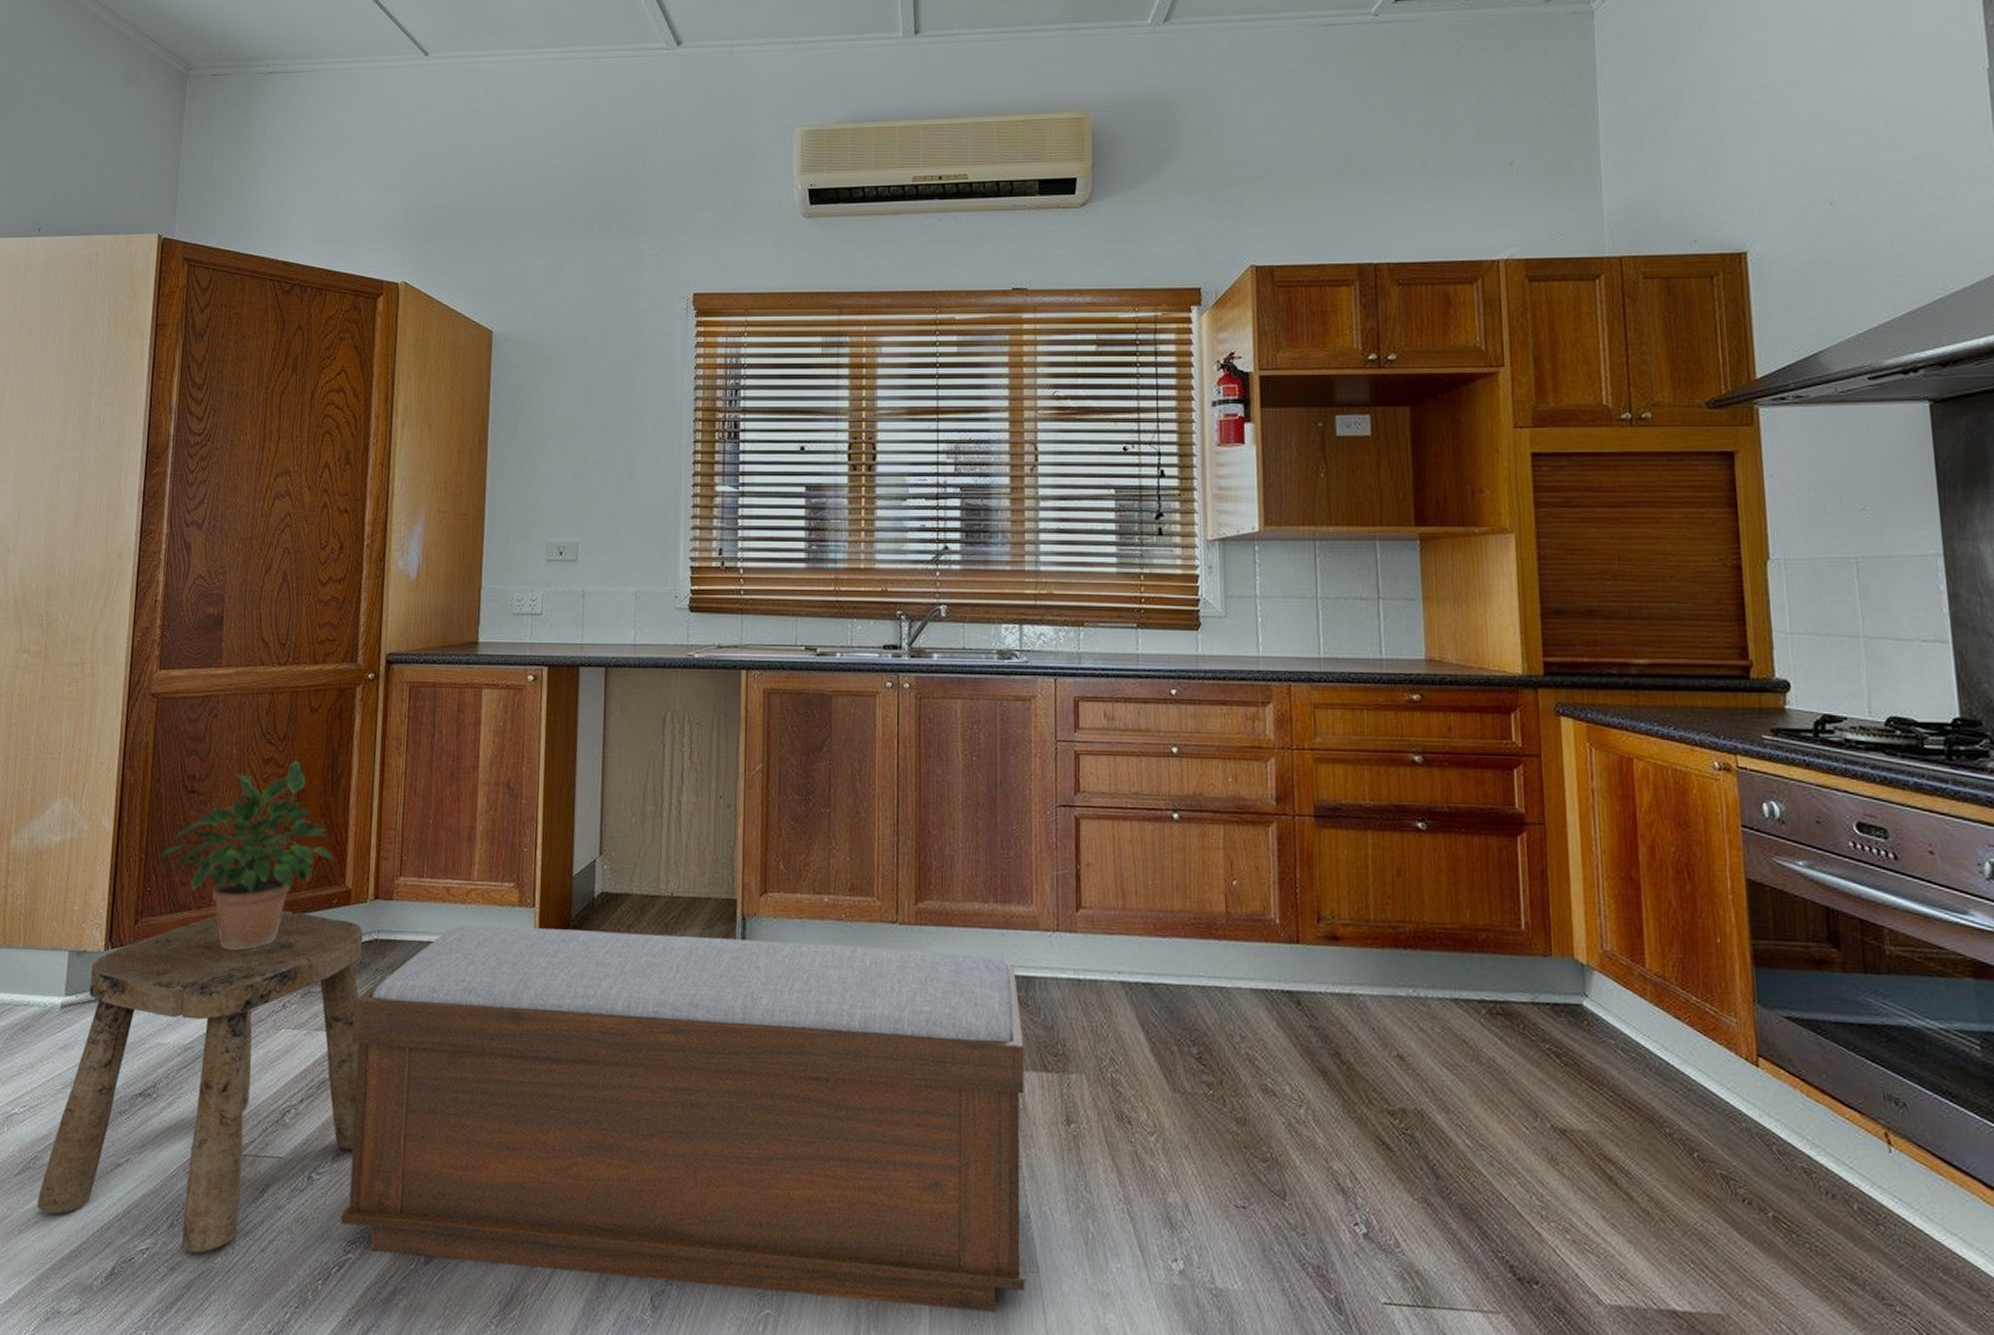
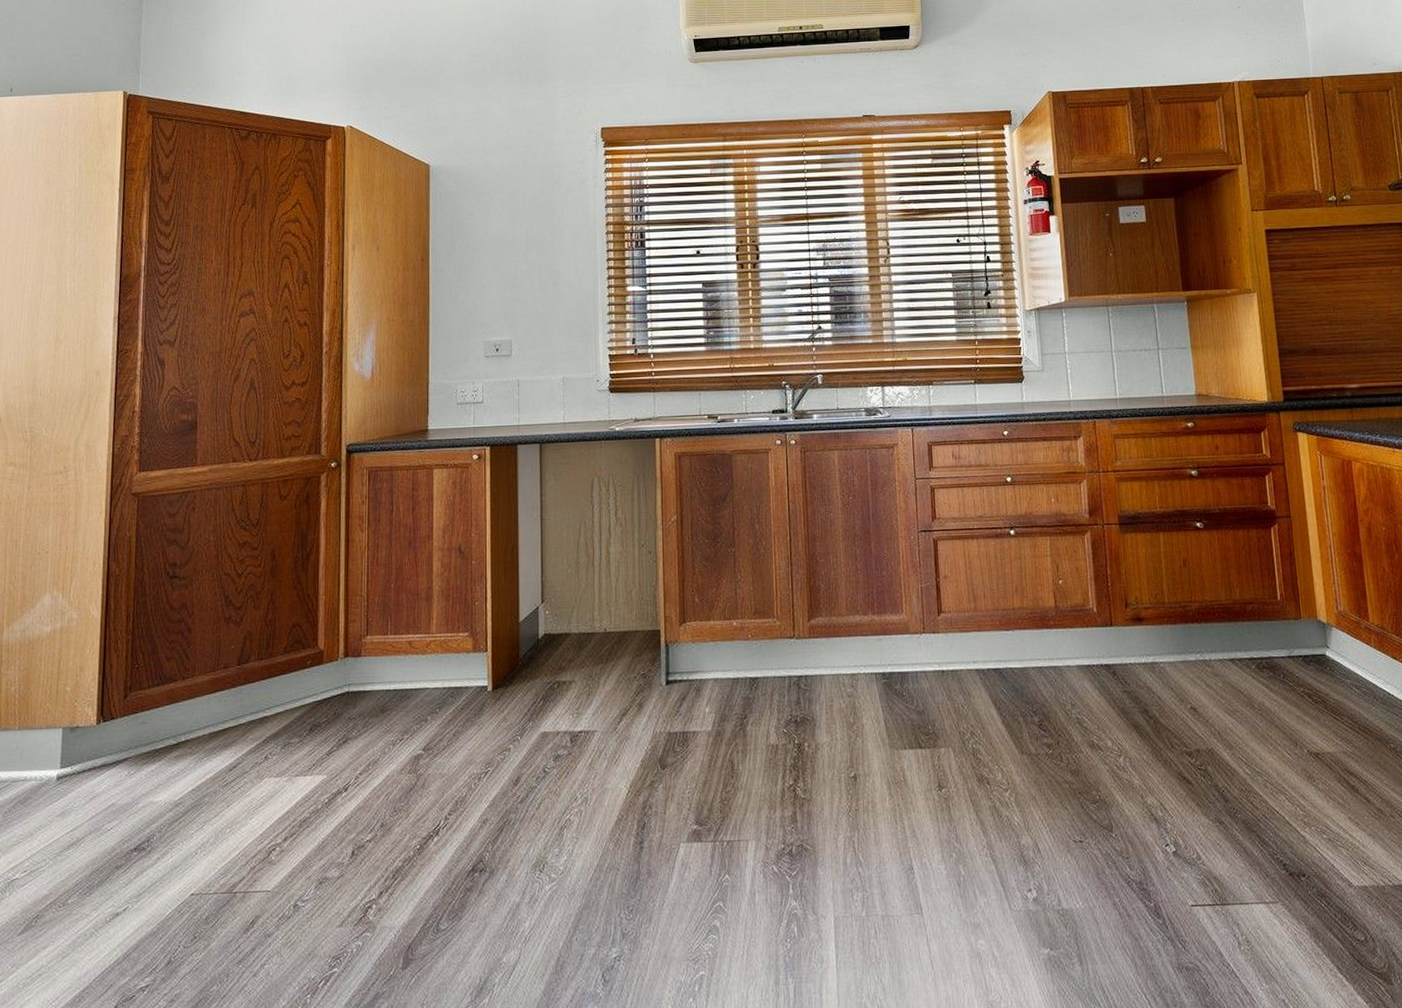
stool: present [36,910,363,1253] -> none [39,674,336,985]
potted plant: present [157,760,334,950] -> none [144,542,306,713]
bench: present [341,925,1025,1313] -> none [325,658,912,963]

